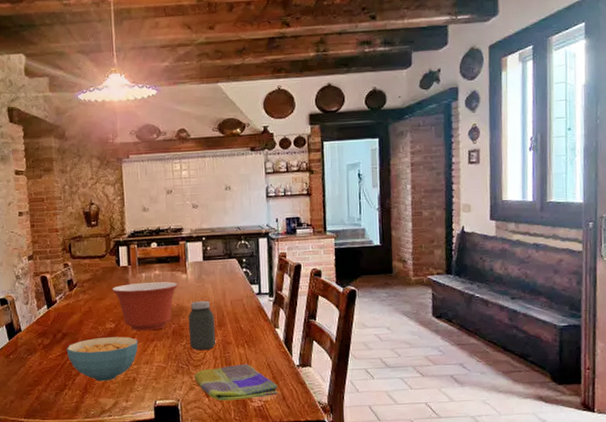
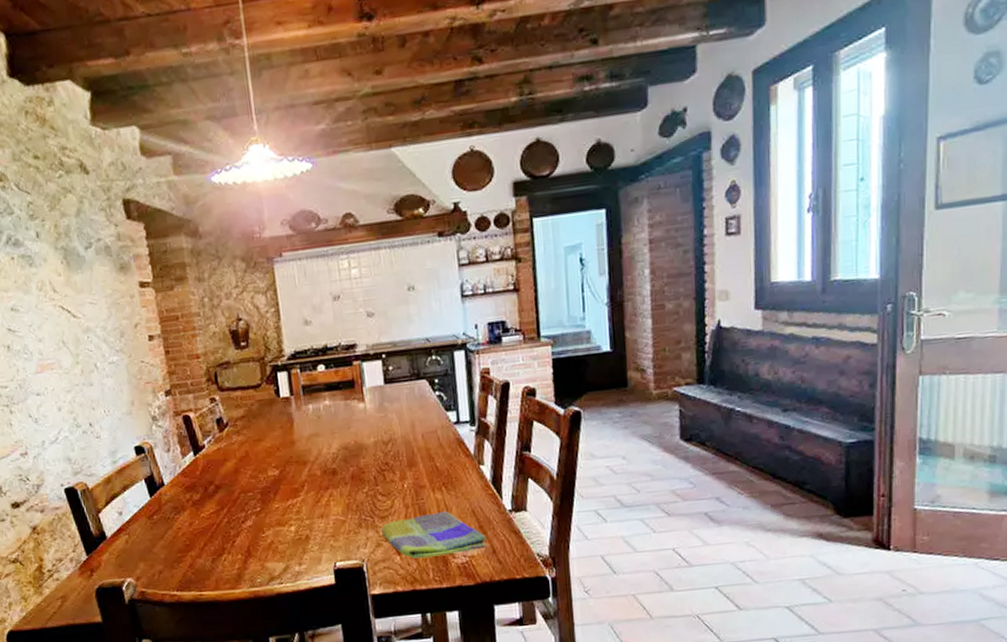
cereal bowl: present [66,337,138,382] -> none [221,485,309,542]
mixing bowl: present [112,282,179,331] -> none [272,413,355,478]
jar: present [188,300,216,351] -> none [369,435,406,498]

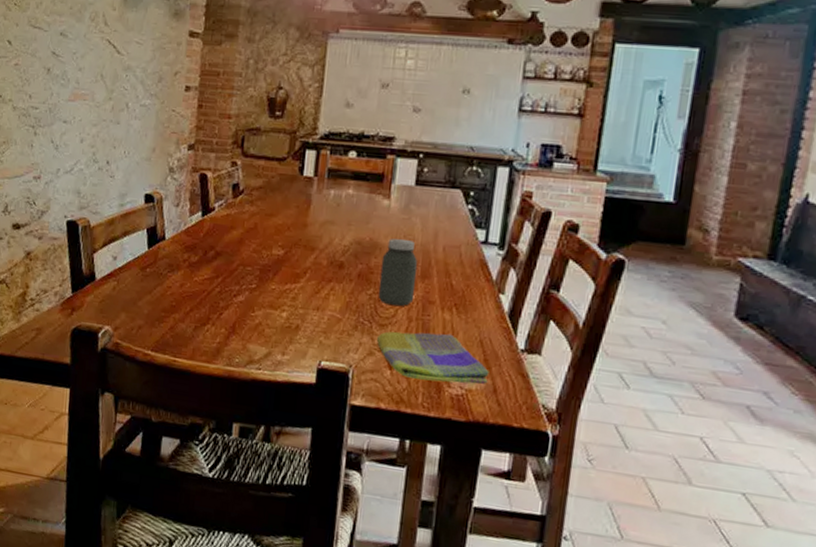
jar: none [369,435,406,498] -> present [378,238,418,306]

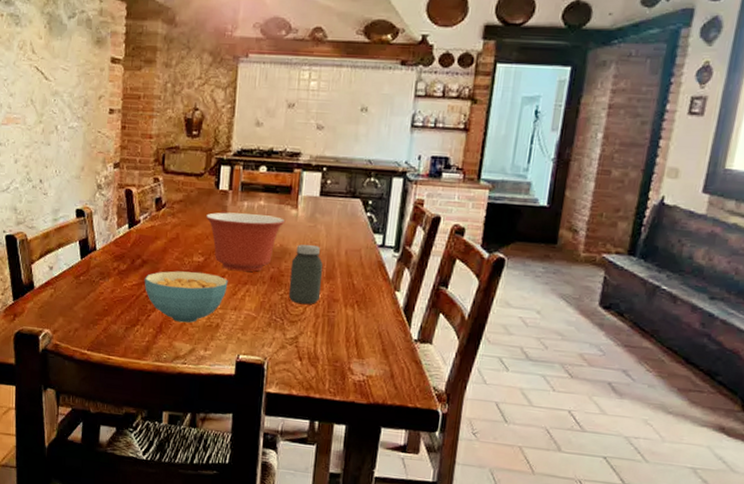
cereal bowl: none [217,264,311,324] -> present [144,271,228,323]
mixing bowl: none [288,201,377,268] -> present [206,212,286,272]
dish towel: present [377,331,489,384] -> none [288,326,387,371]

